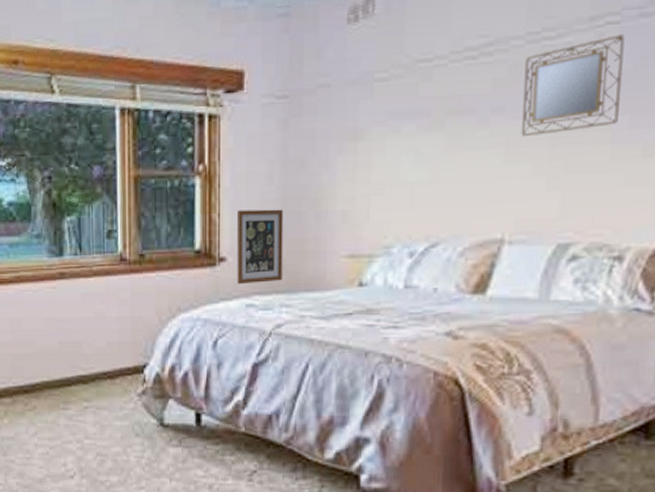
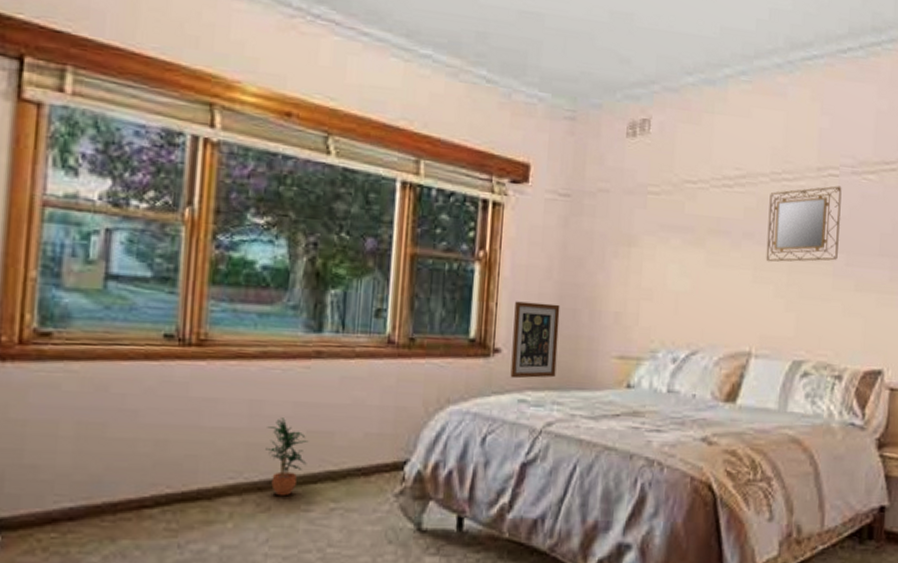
potted plant: none [26,332,61,397] -> present [265,418,309,496]

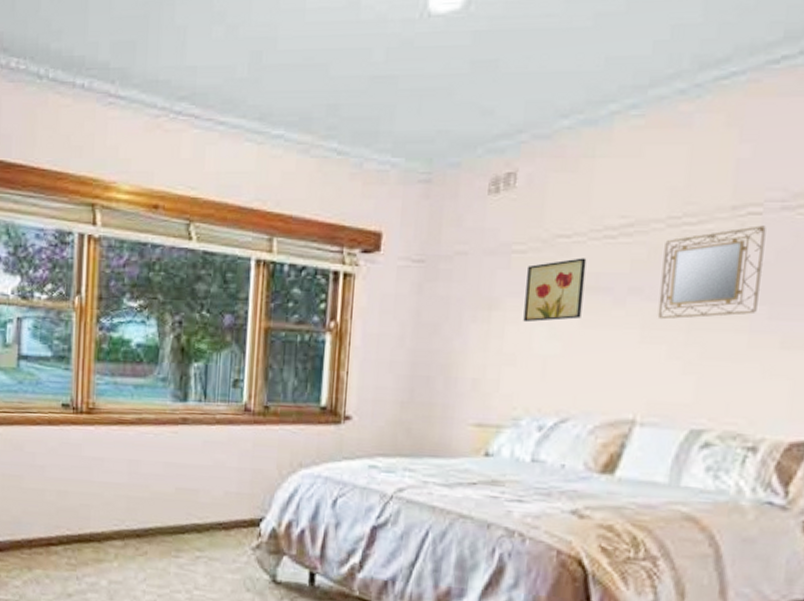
potted plant: present [265,418,309,496] -> none [142,476,177,543]
wall art: present [510,301,560,379] -> none [361,370,413,445]
wall art: none [658,202,710,260] -> present [523,258,587,323]

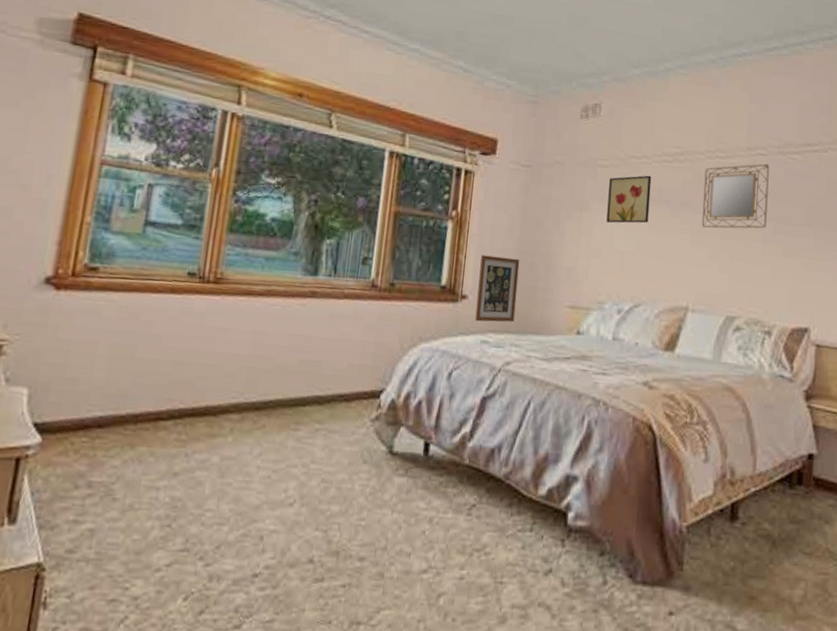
wall art: none [361,370,413,445] -> present [475,255,520,323]

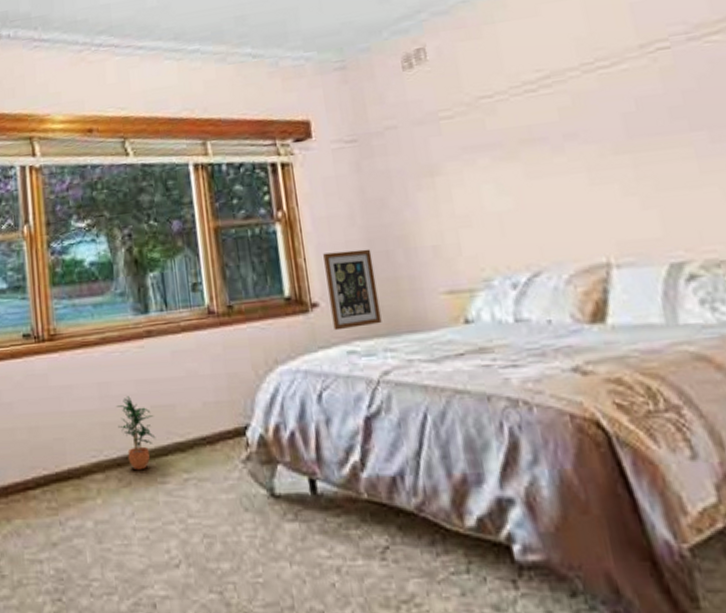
potted plant: none [264,347,301,416] -> present [116,396,156,471]
wall art: present [606,175,652,223] -> none [459,113,525,183]
home mirror: present [701,163,770,229] -> none [585,57,697,160]

